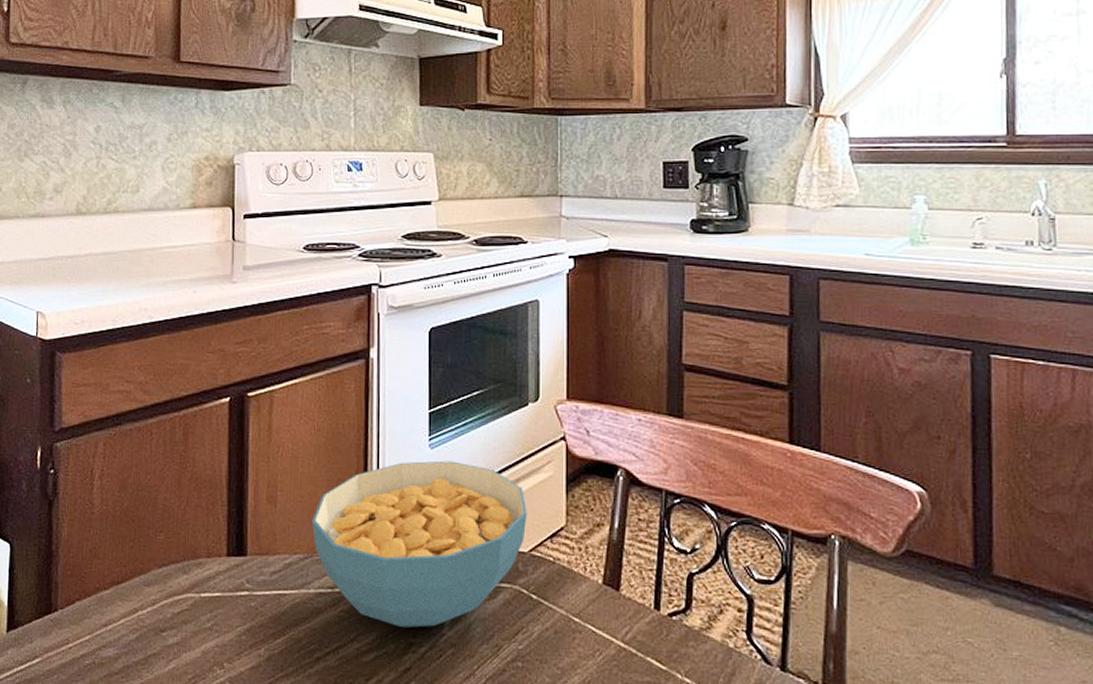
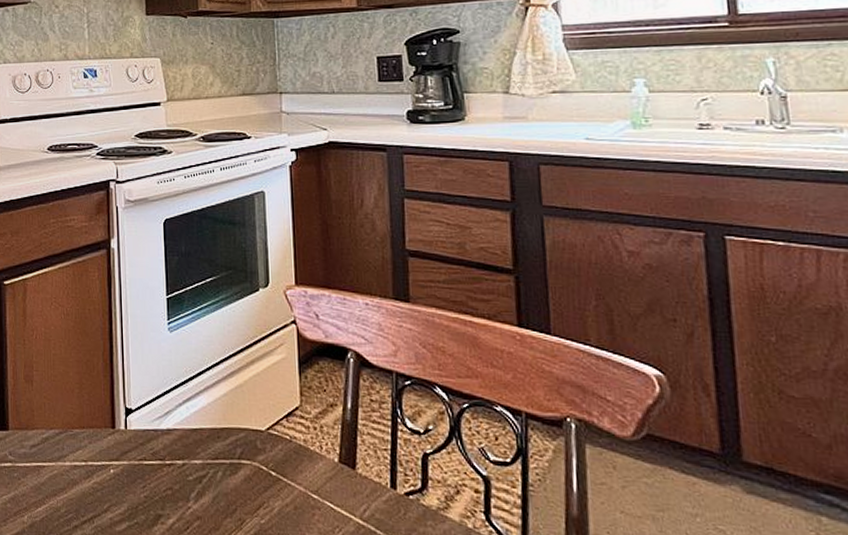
cereal bowl: present [311,460,527,628] -> none [64,343,263,500]

